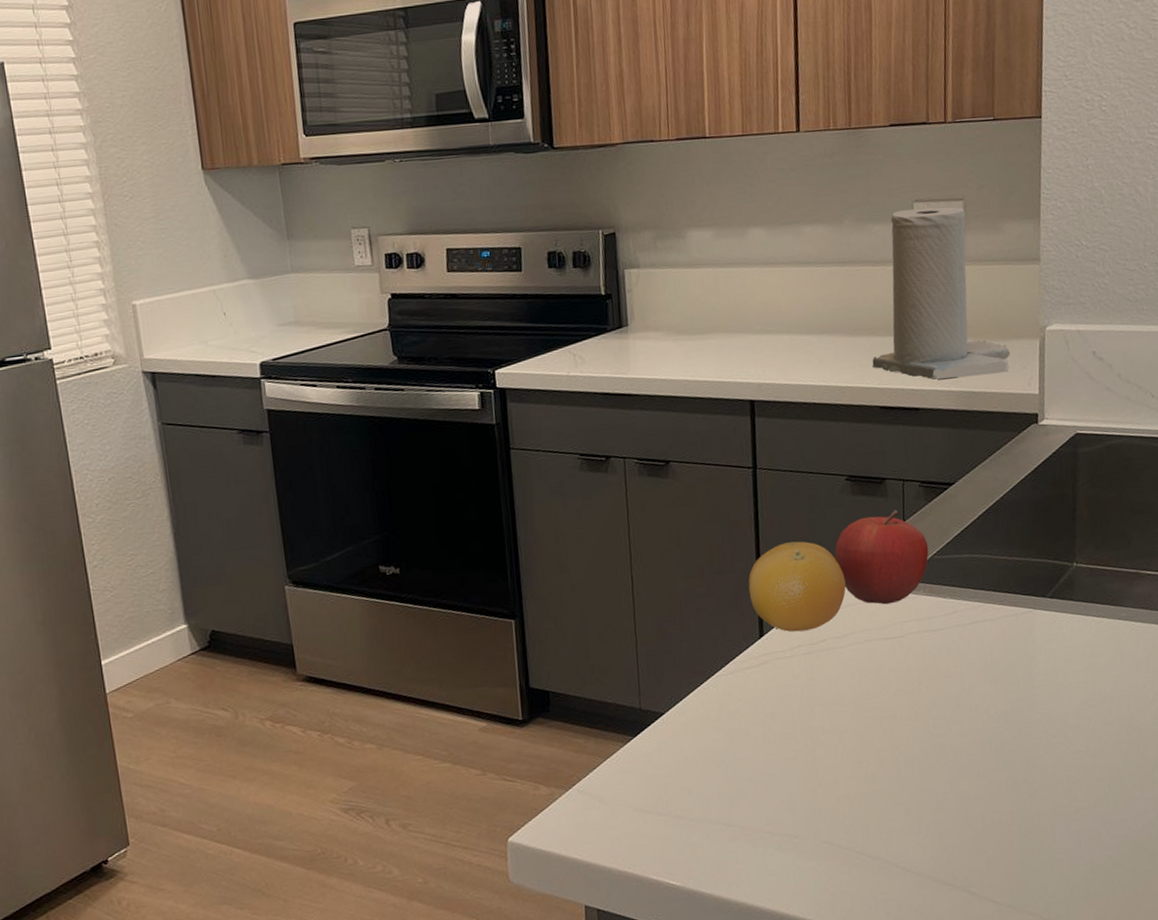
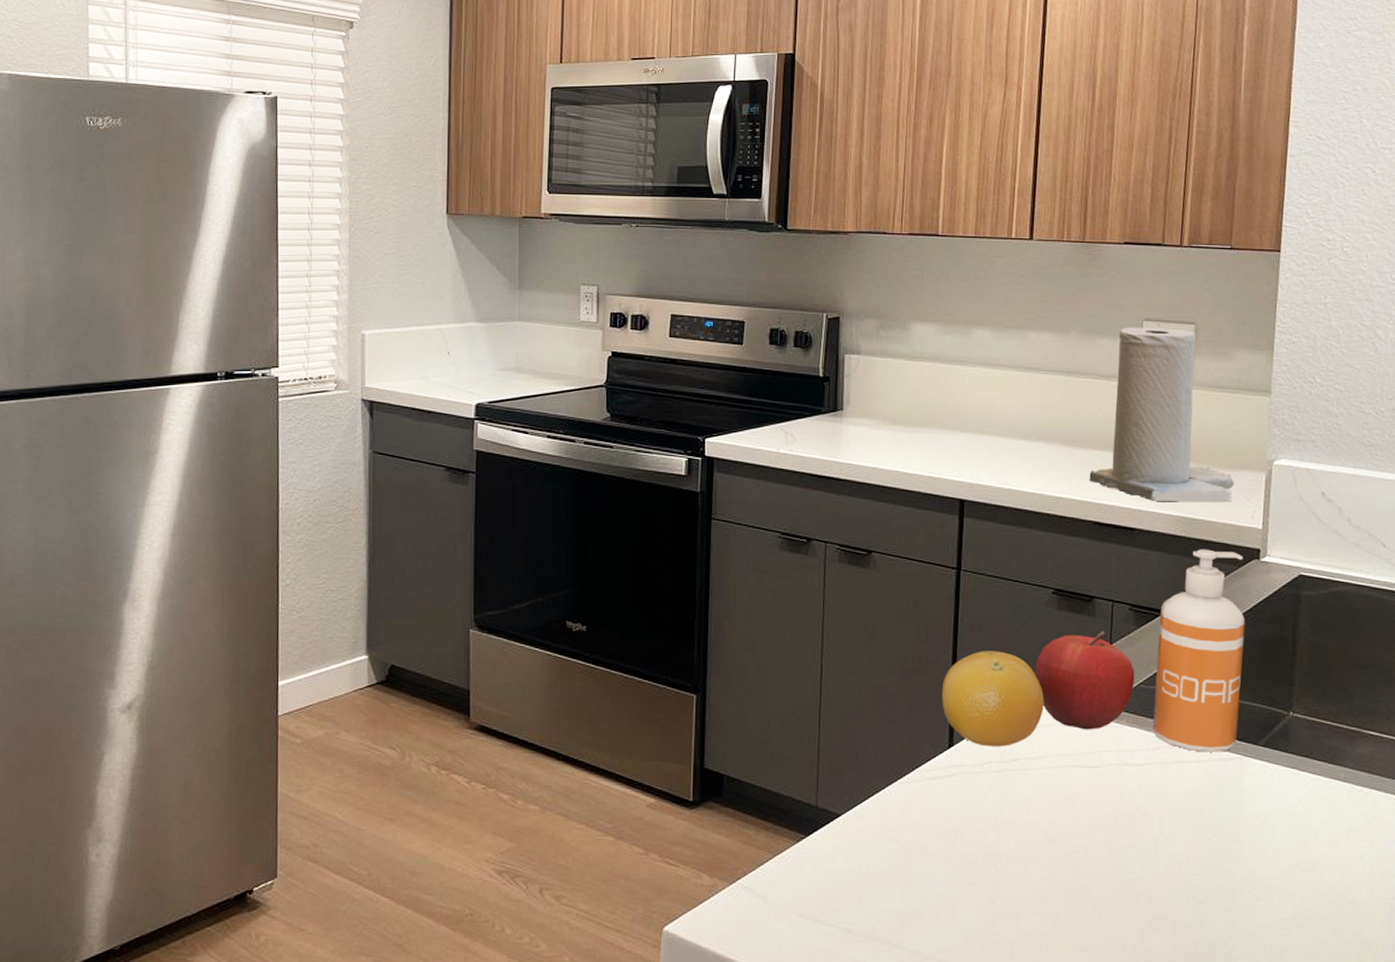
soap dispenser: none [947,419,1028,611] -> present [1152,549,1245,752]

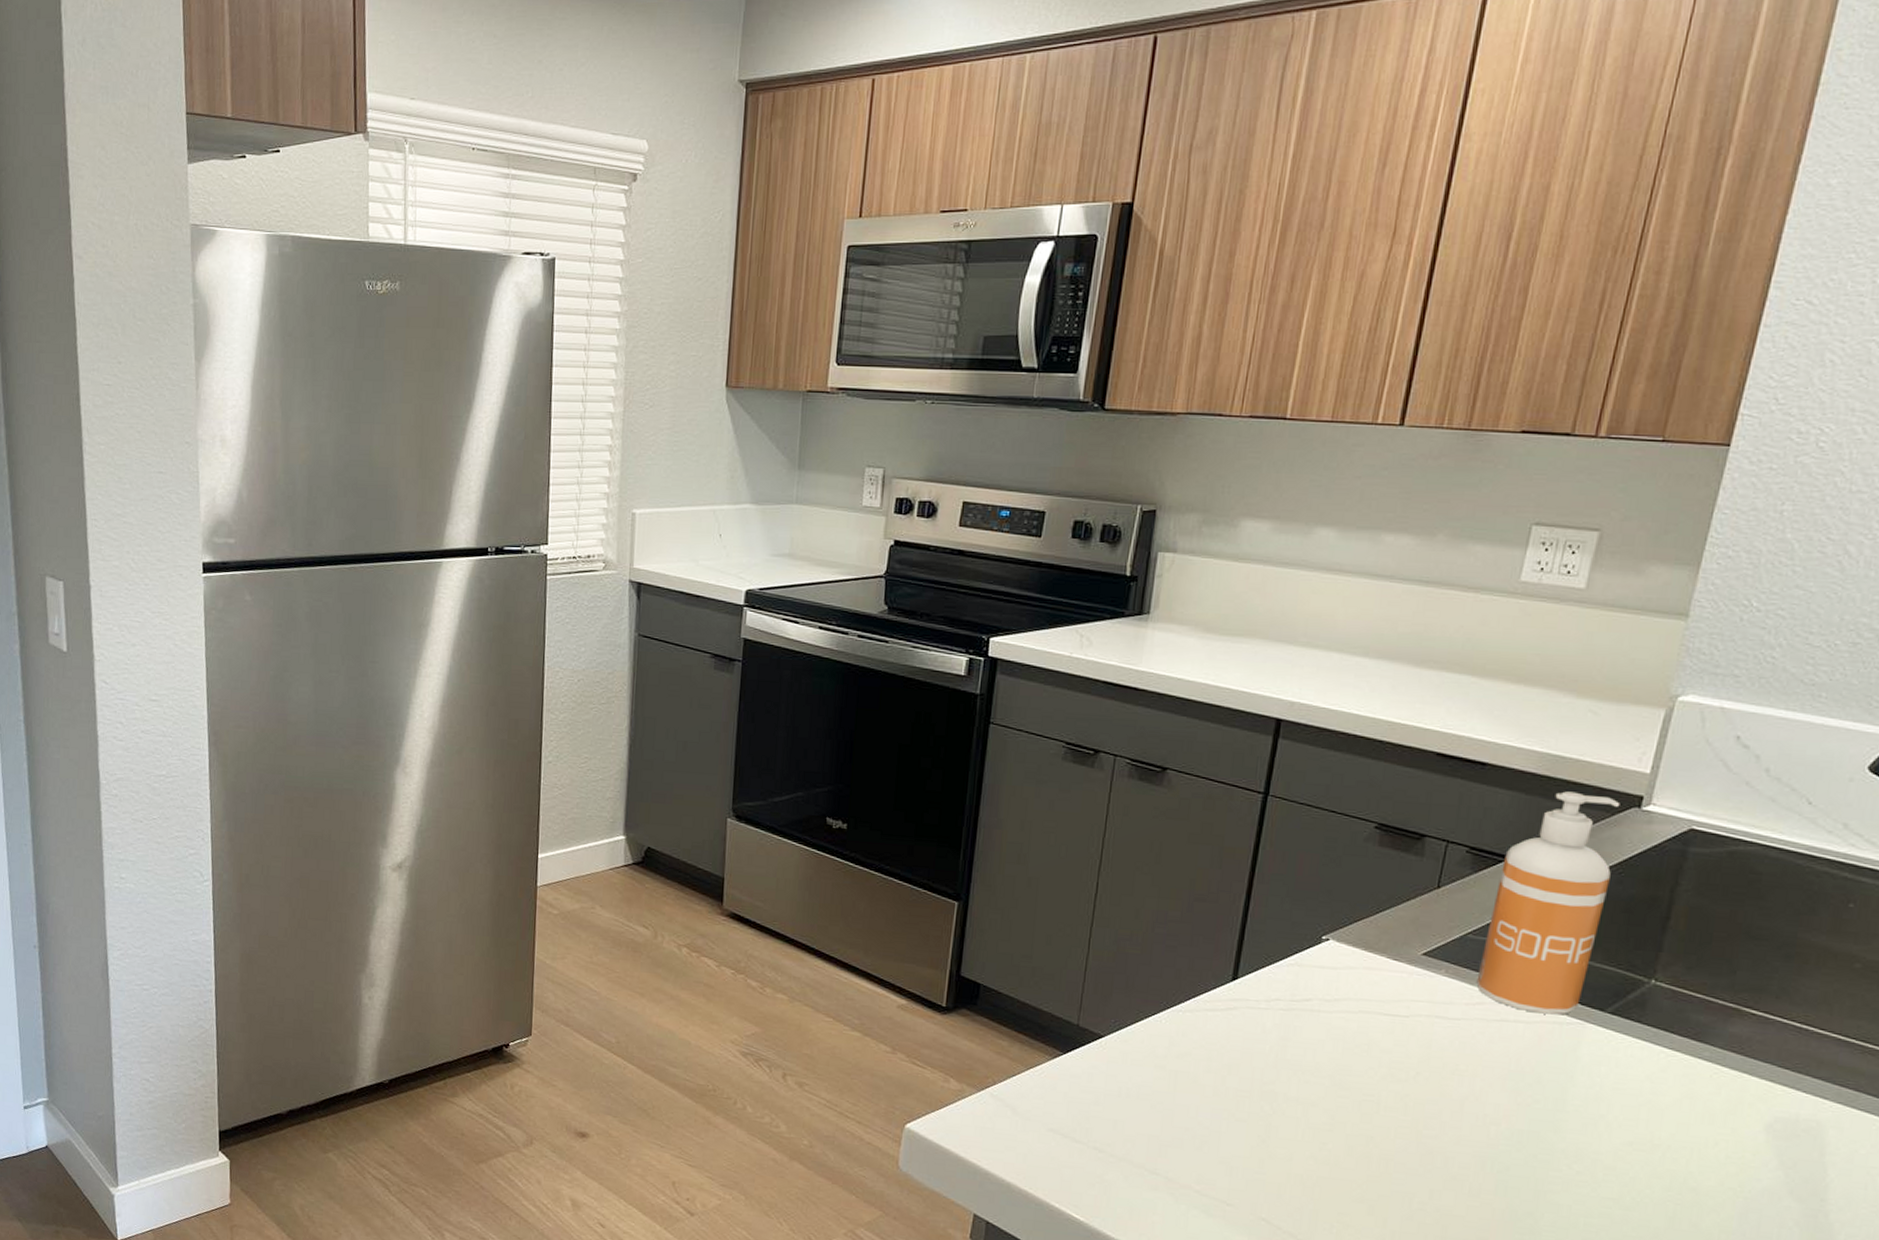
fruit: present [941,651,1044,747] -> none [1229,883,1351,985]
fruit: present [1035,631,1135,730] -> none [1343,873,1464,977]
paper towel: present [1089,327,1234,503] -> none [1437,531,1622,741]

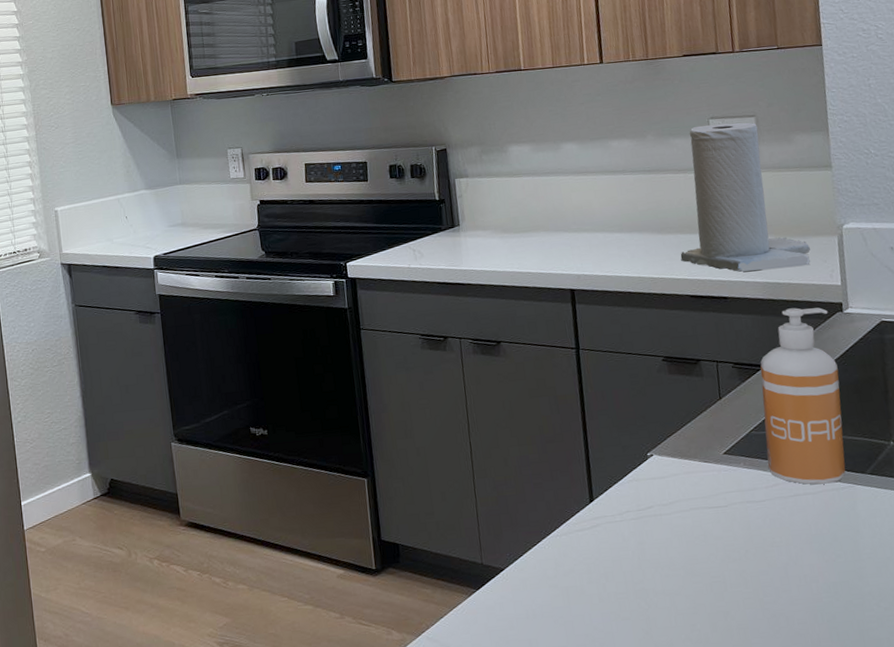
paper towel: none [1437,531,1622,741] -> present [680,122,811,272]

